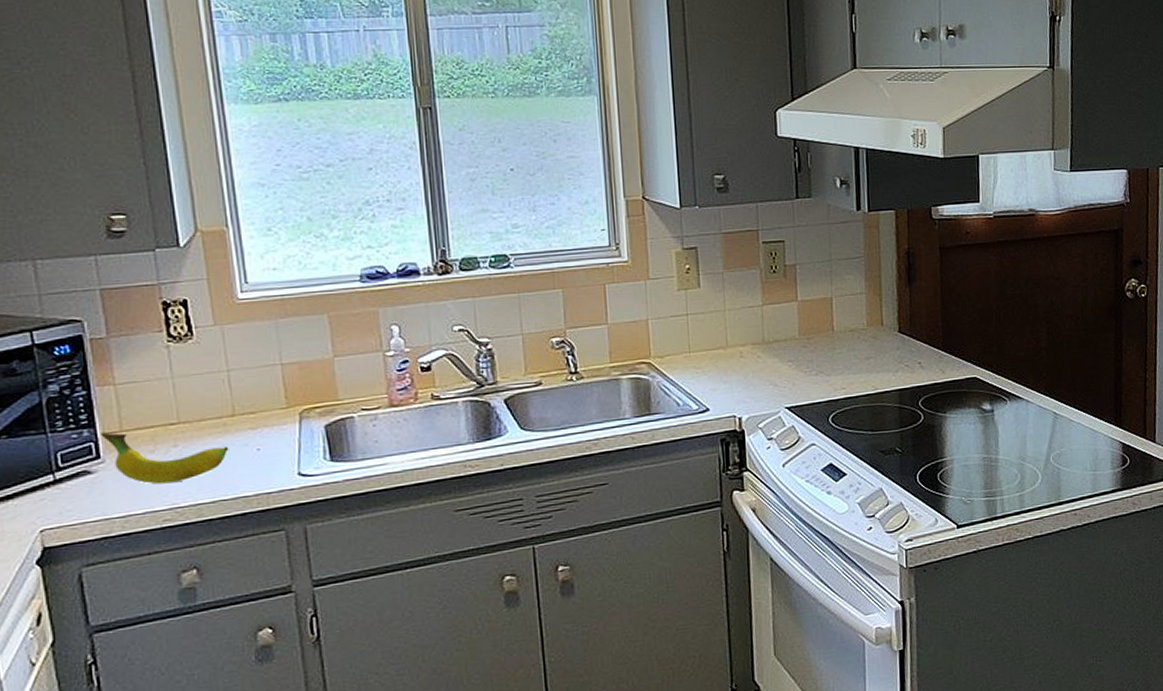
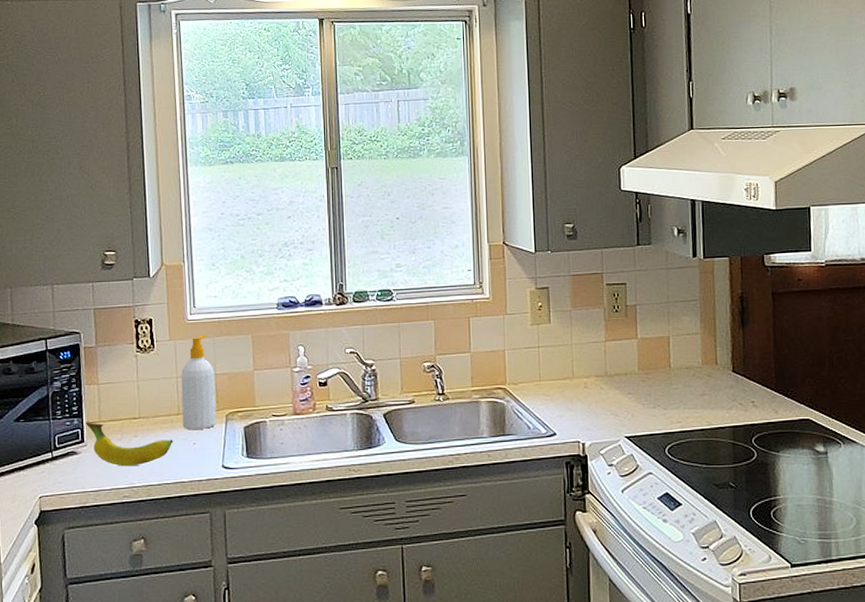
soap bottle: none [233,317,287,433] -> present [181,335,216,429]

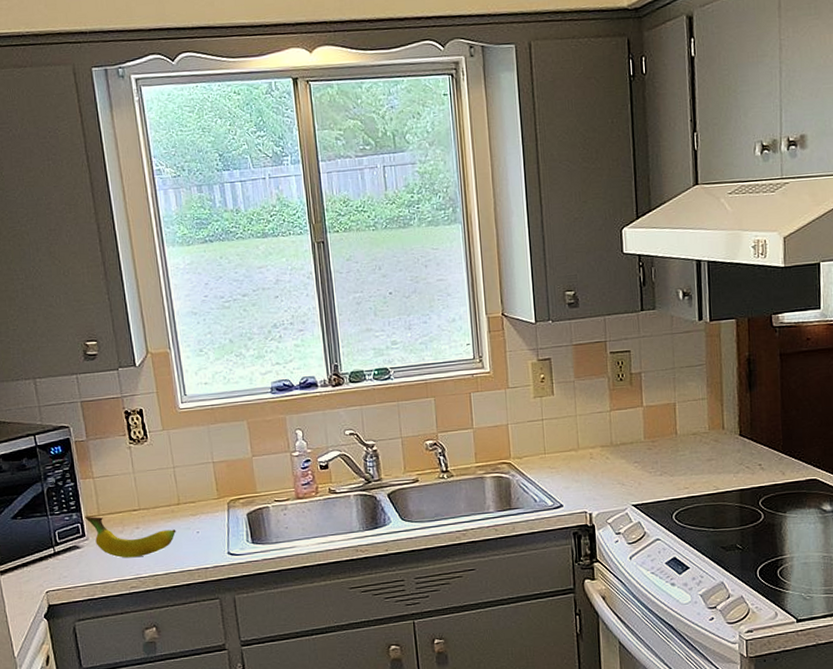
soap bottle: present [181,335,216,429] -> none [177,423,218,519]

